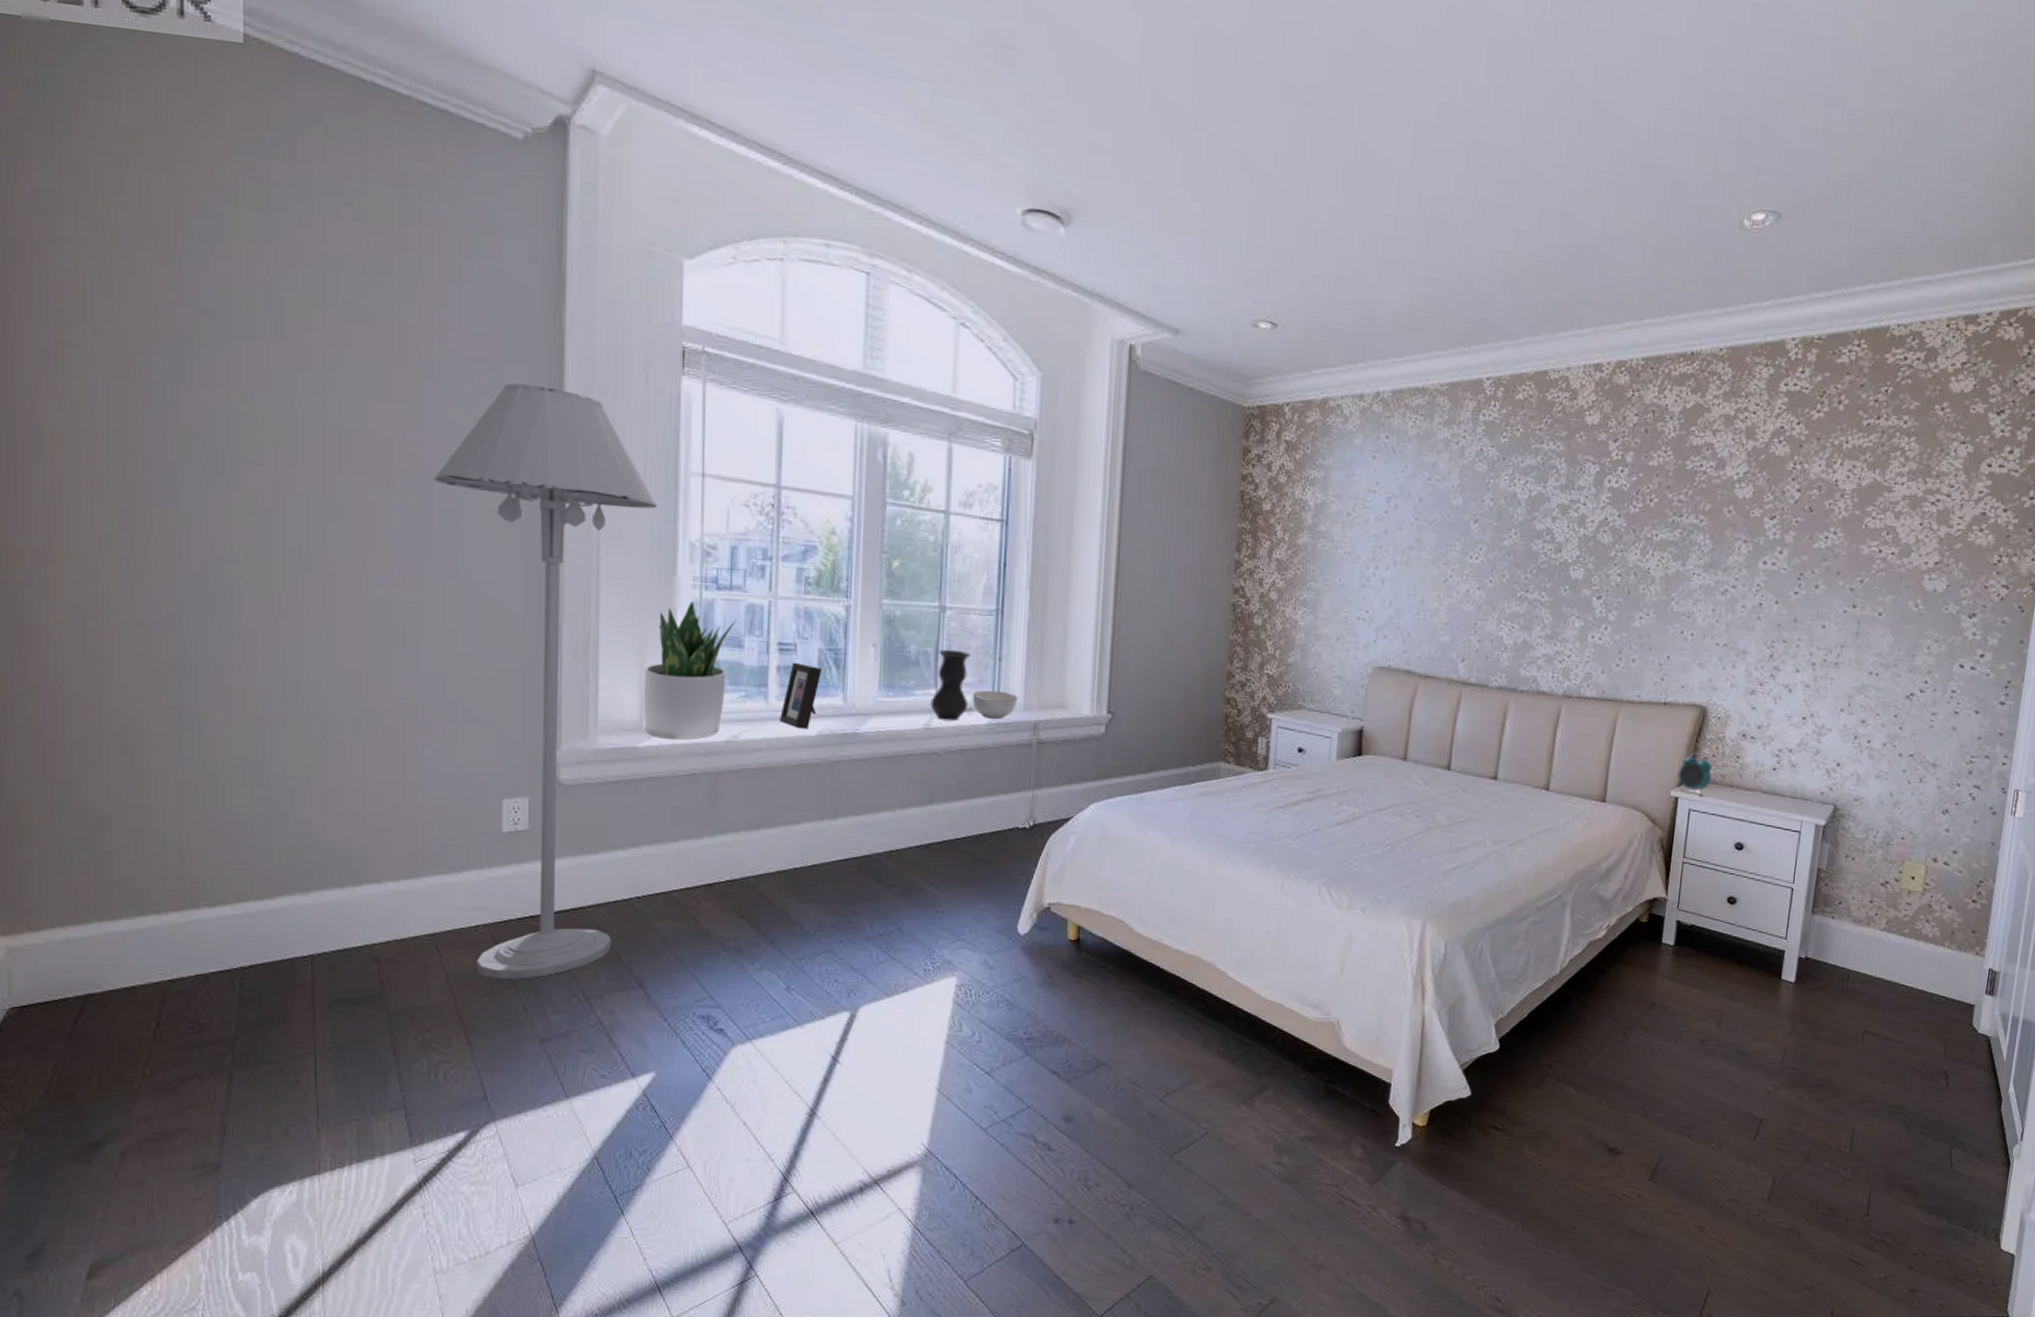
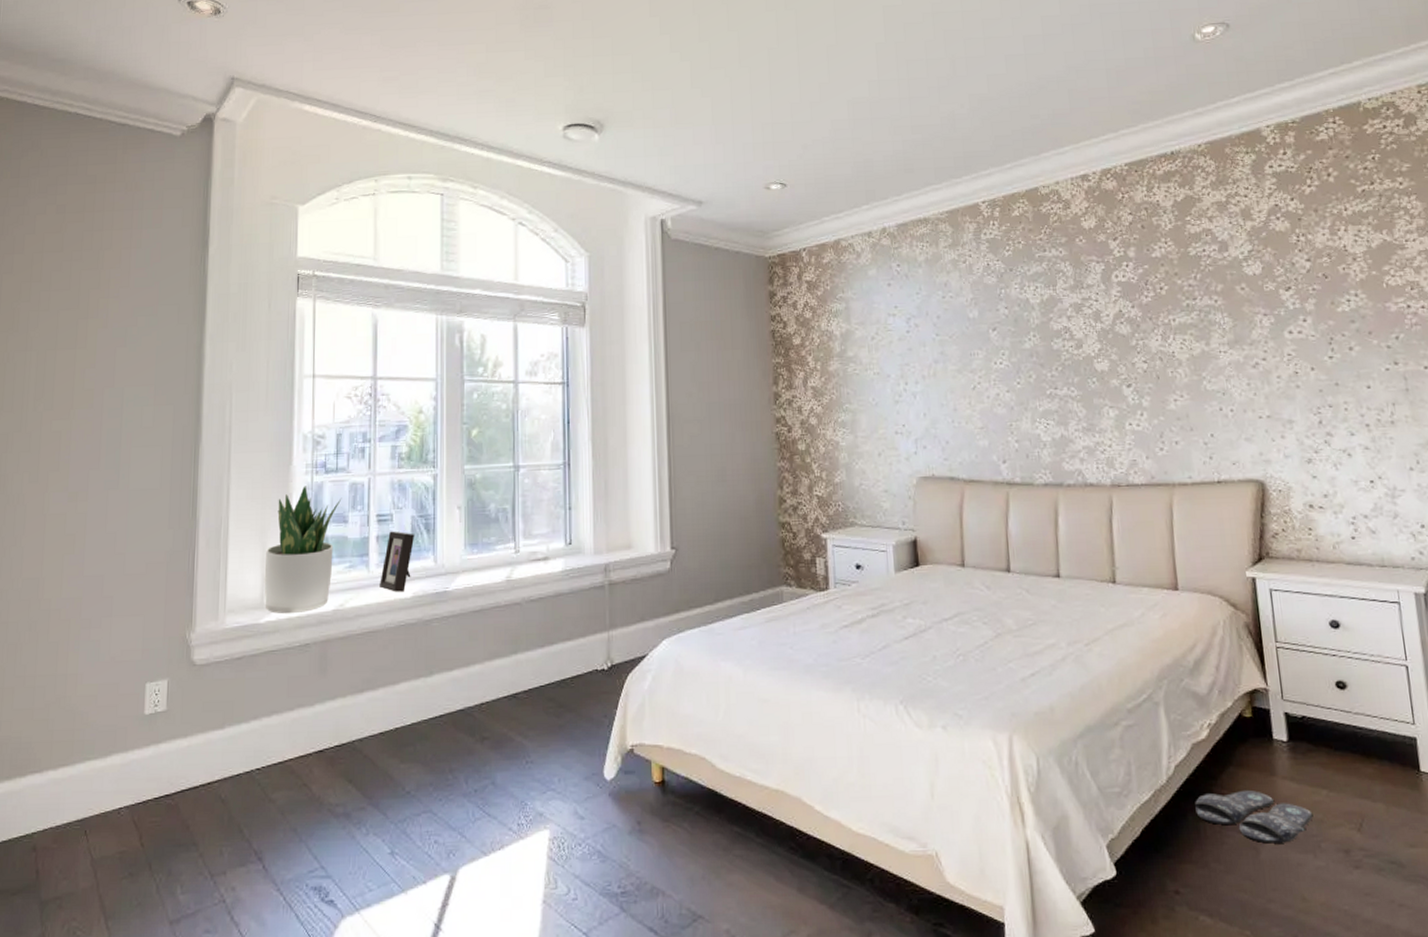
floor lamp: present [433,383,657,980] -> none [103,321,277,862]
vase: present [930,649,971,722] -> none [510,504,544,572]
bowl: present [973,690,1018,720] -> none [548,538,589,567]
slippers: none [1580,984,1682,1031] -> present [1195,789,1313,844]
alarm clock: present [1678,752,1712,795] -> none [1250,528,1287,573]

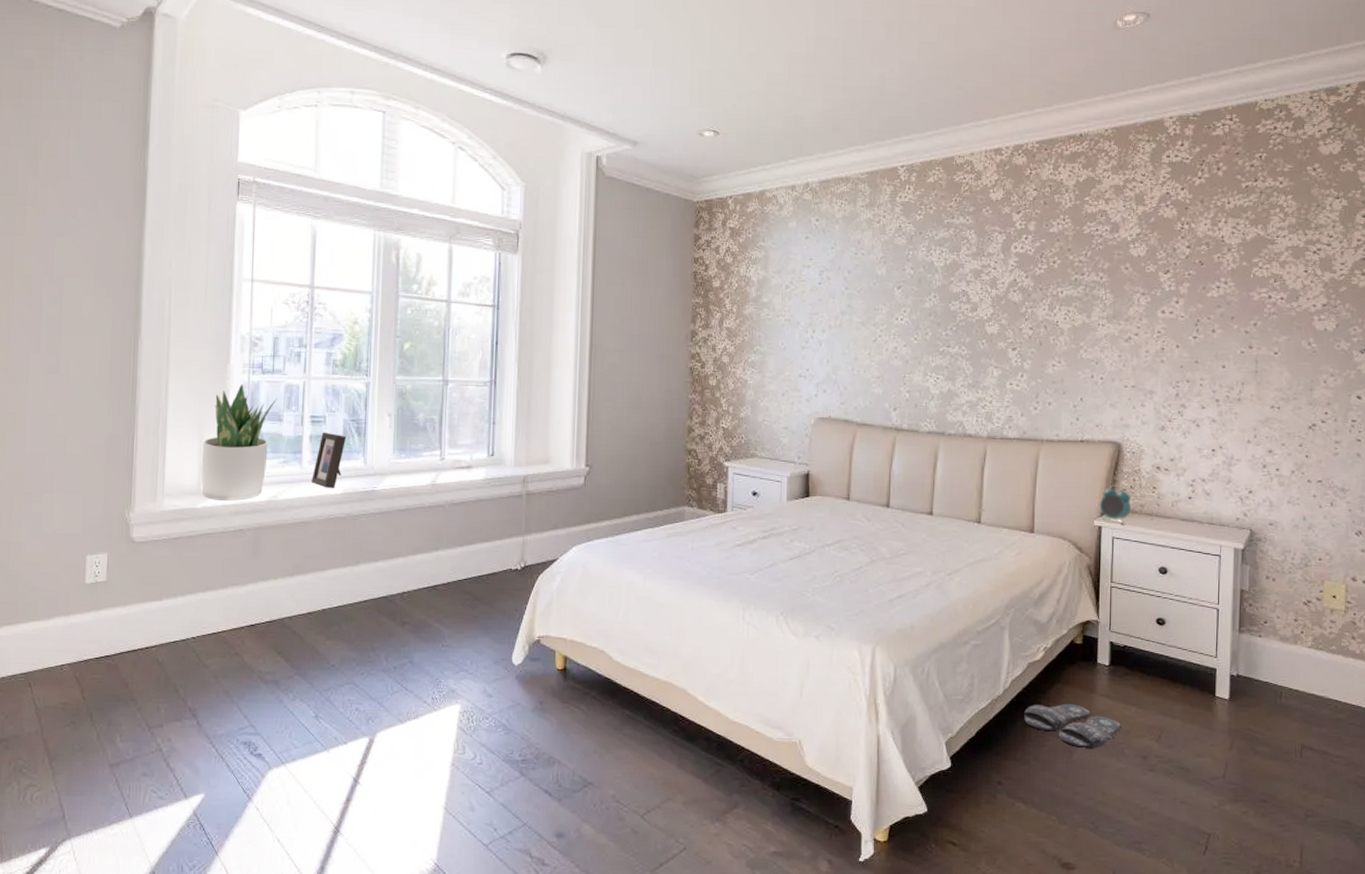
alarm clock: none [1250,528,1287,573] -> present [1100,484,1132,524]

